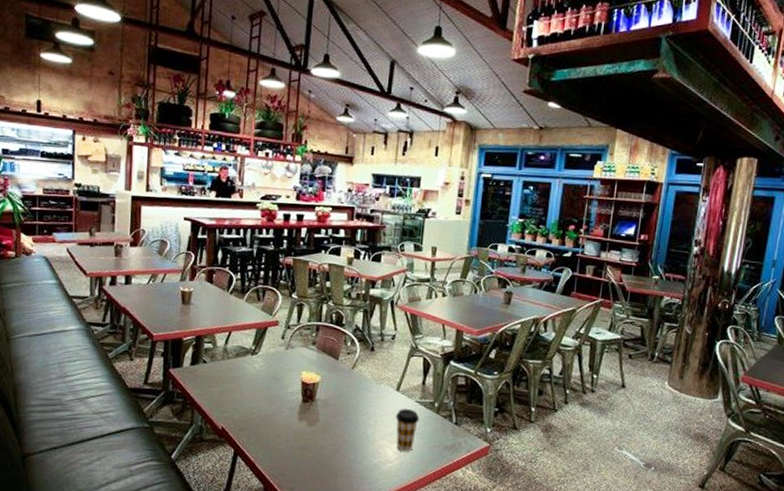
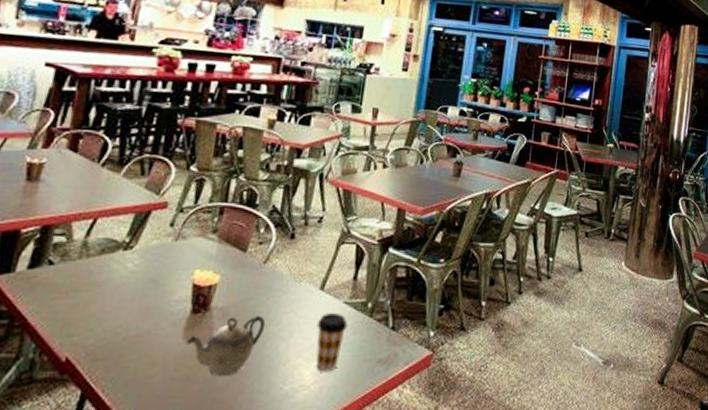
teapot: none [300,406,357,449] -> present [185,314,266,377]

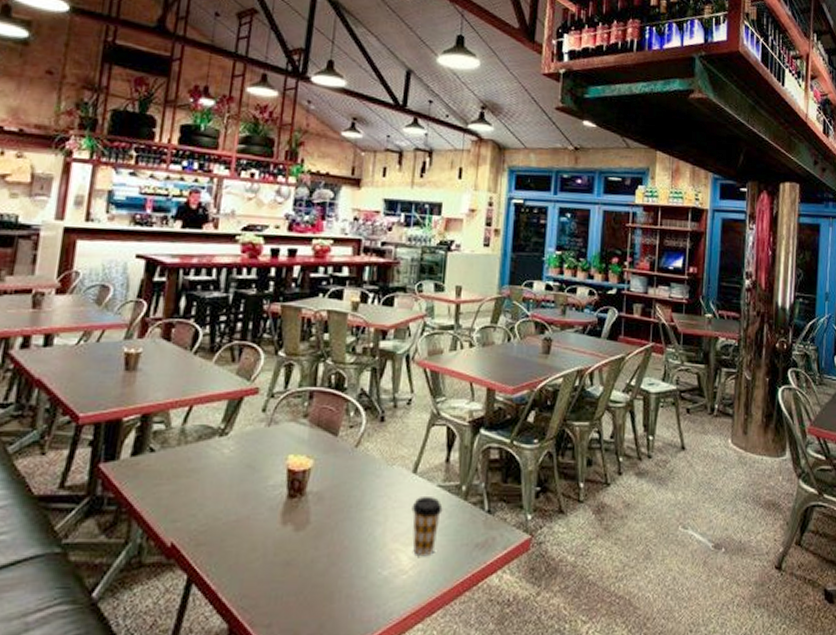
teapot: present [185,314,266,377] -> none [283,498,361,562]

